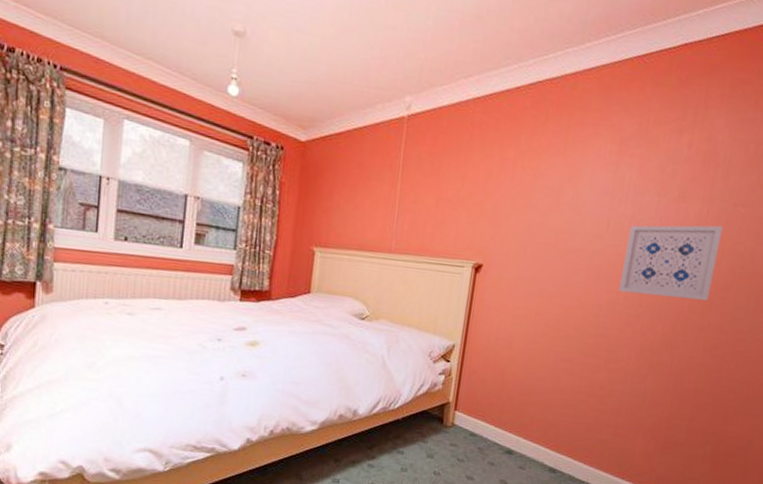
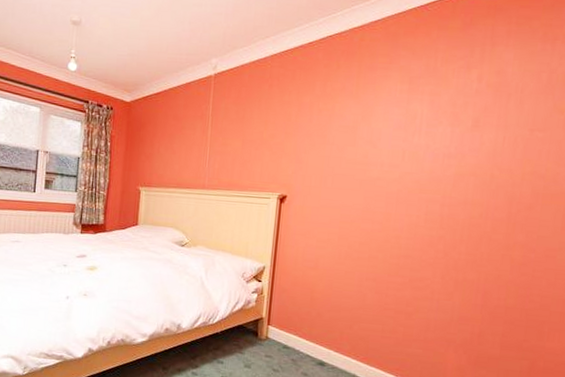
wall art: present [619,225,723,301] -> none [419,150,520,221]

